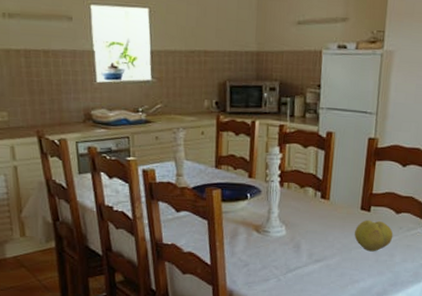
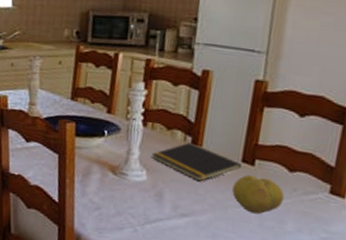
notepad: none [288,197,361,230] -> present [151,142,243,182]

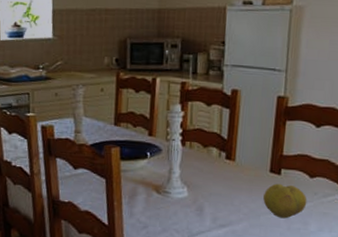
notepad: present [151,142,243,182] -> none [191,158,271,194]

